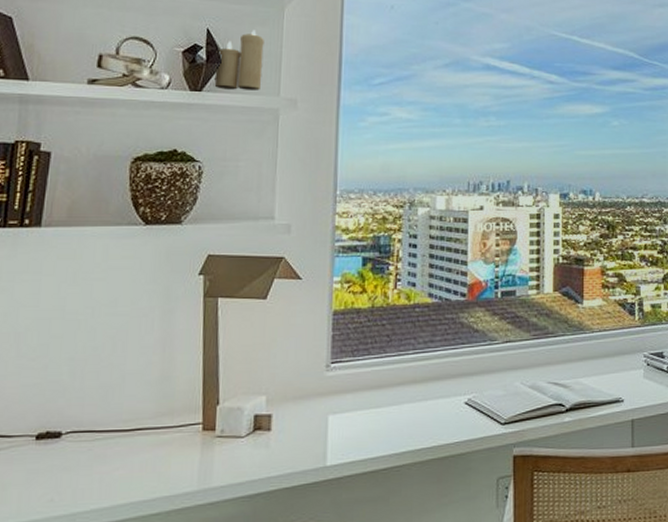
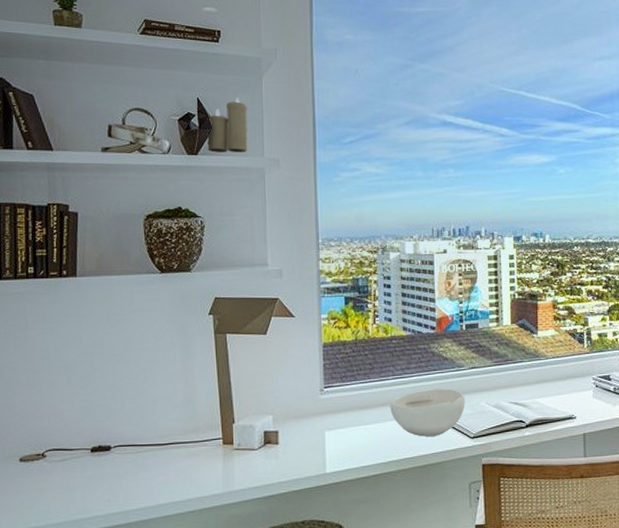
decorative bowl: none [408,365,497,423] -> present [390,388,465,437]

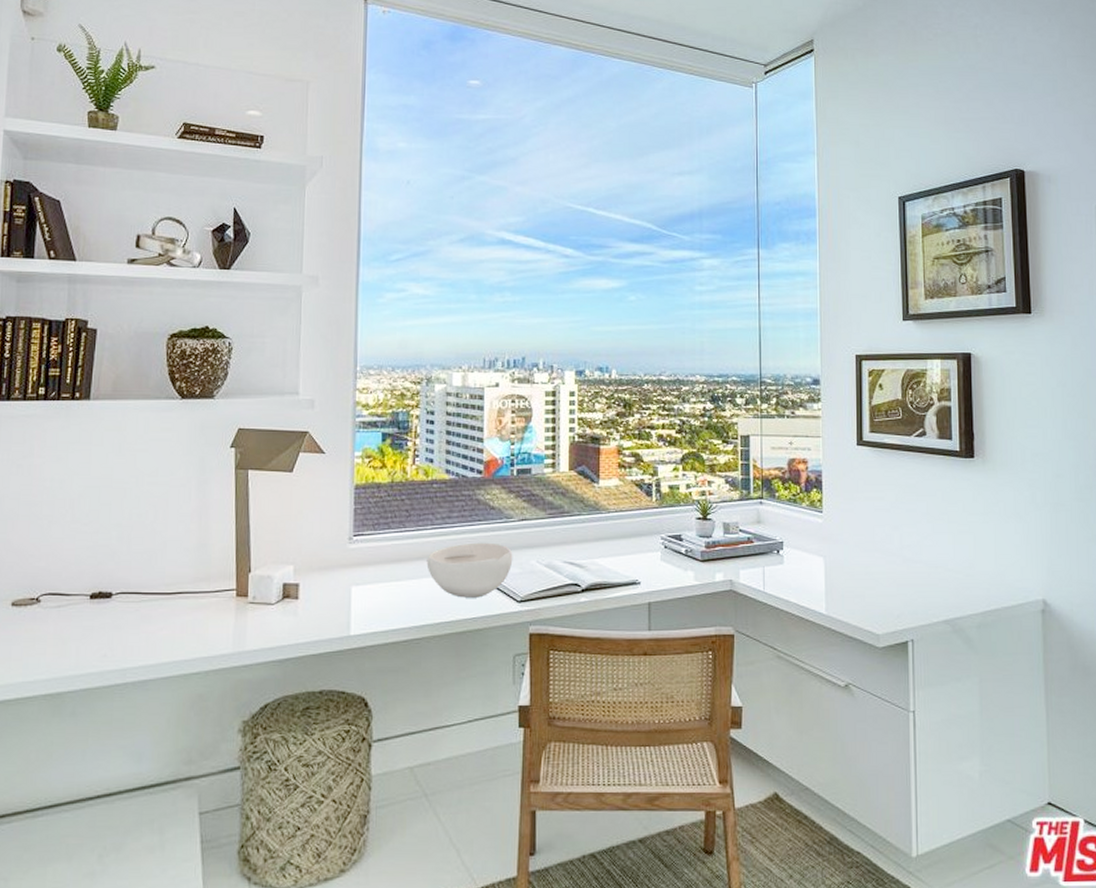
candle: present [207,98,248,153] -> none [241,208,287,268]

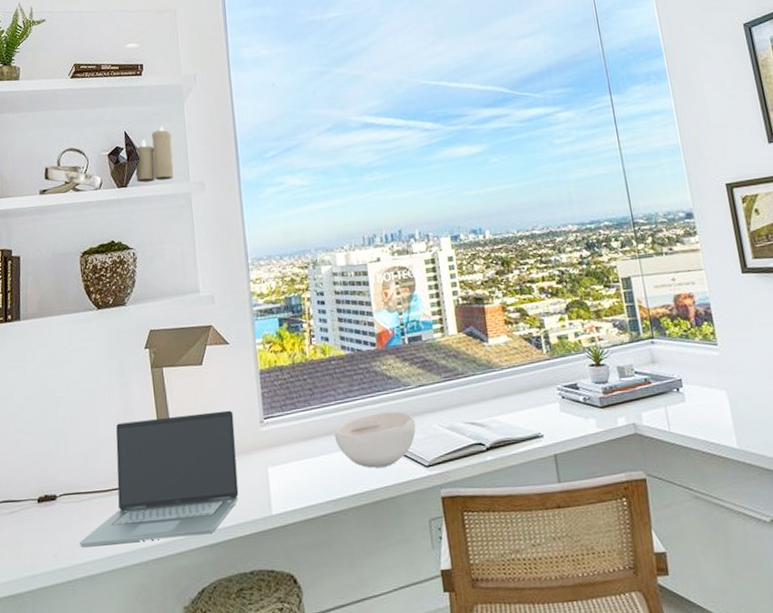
laptop: none [133,522,321,649] -> present [79,410,239,547]
candle: none [241,208,287,268] -> present [134,126,174,183]

